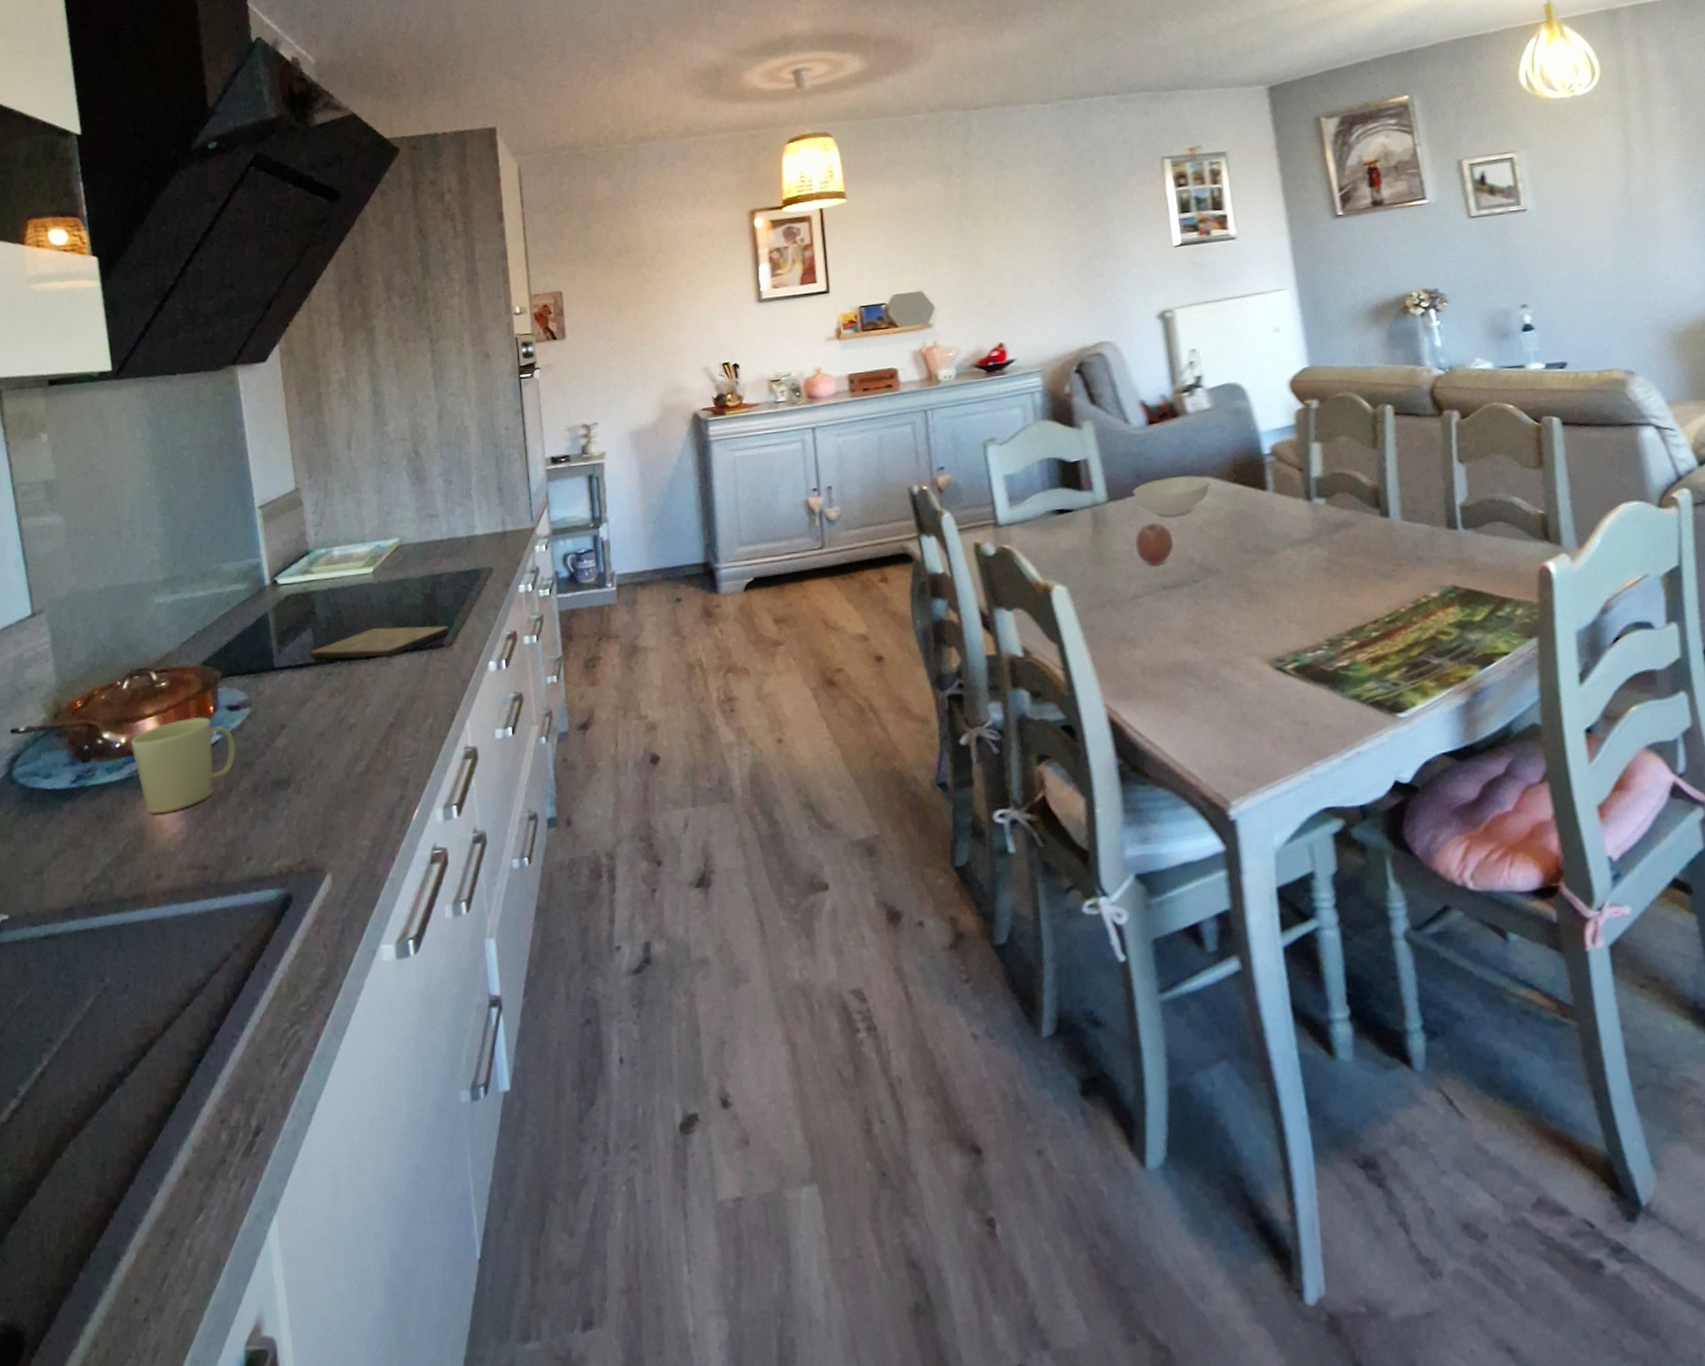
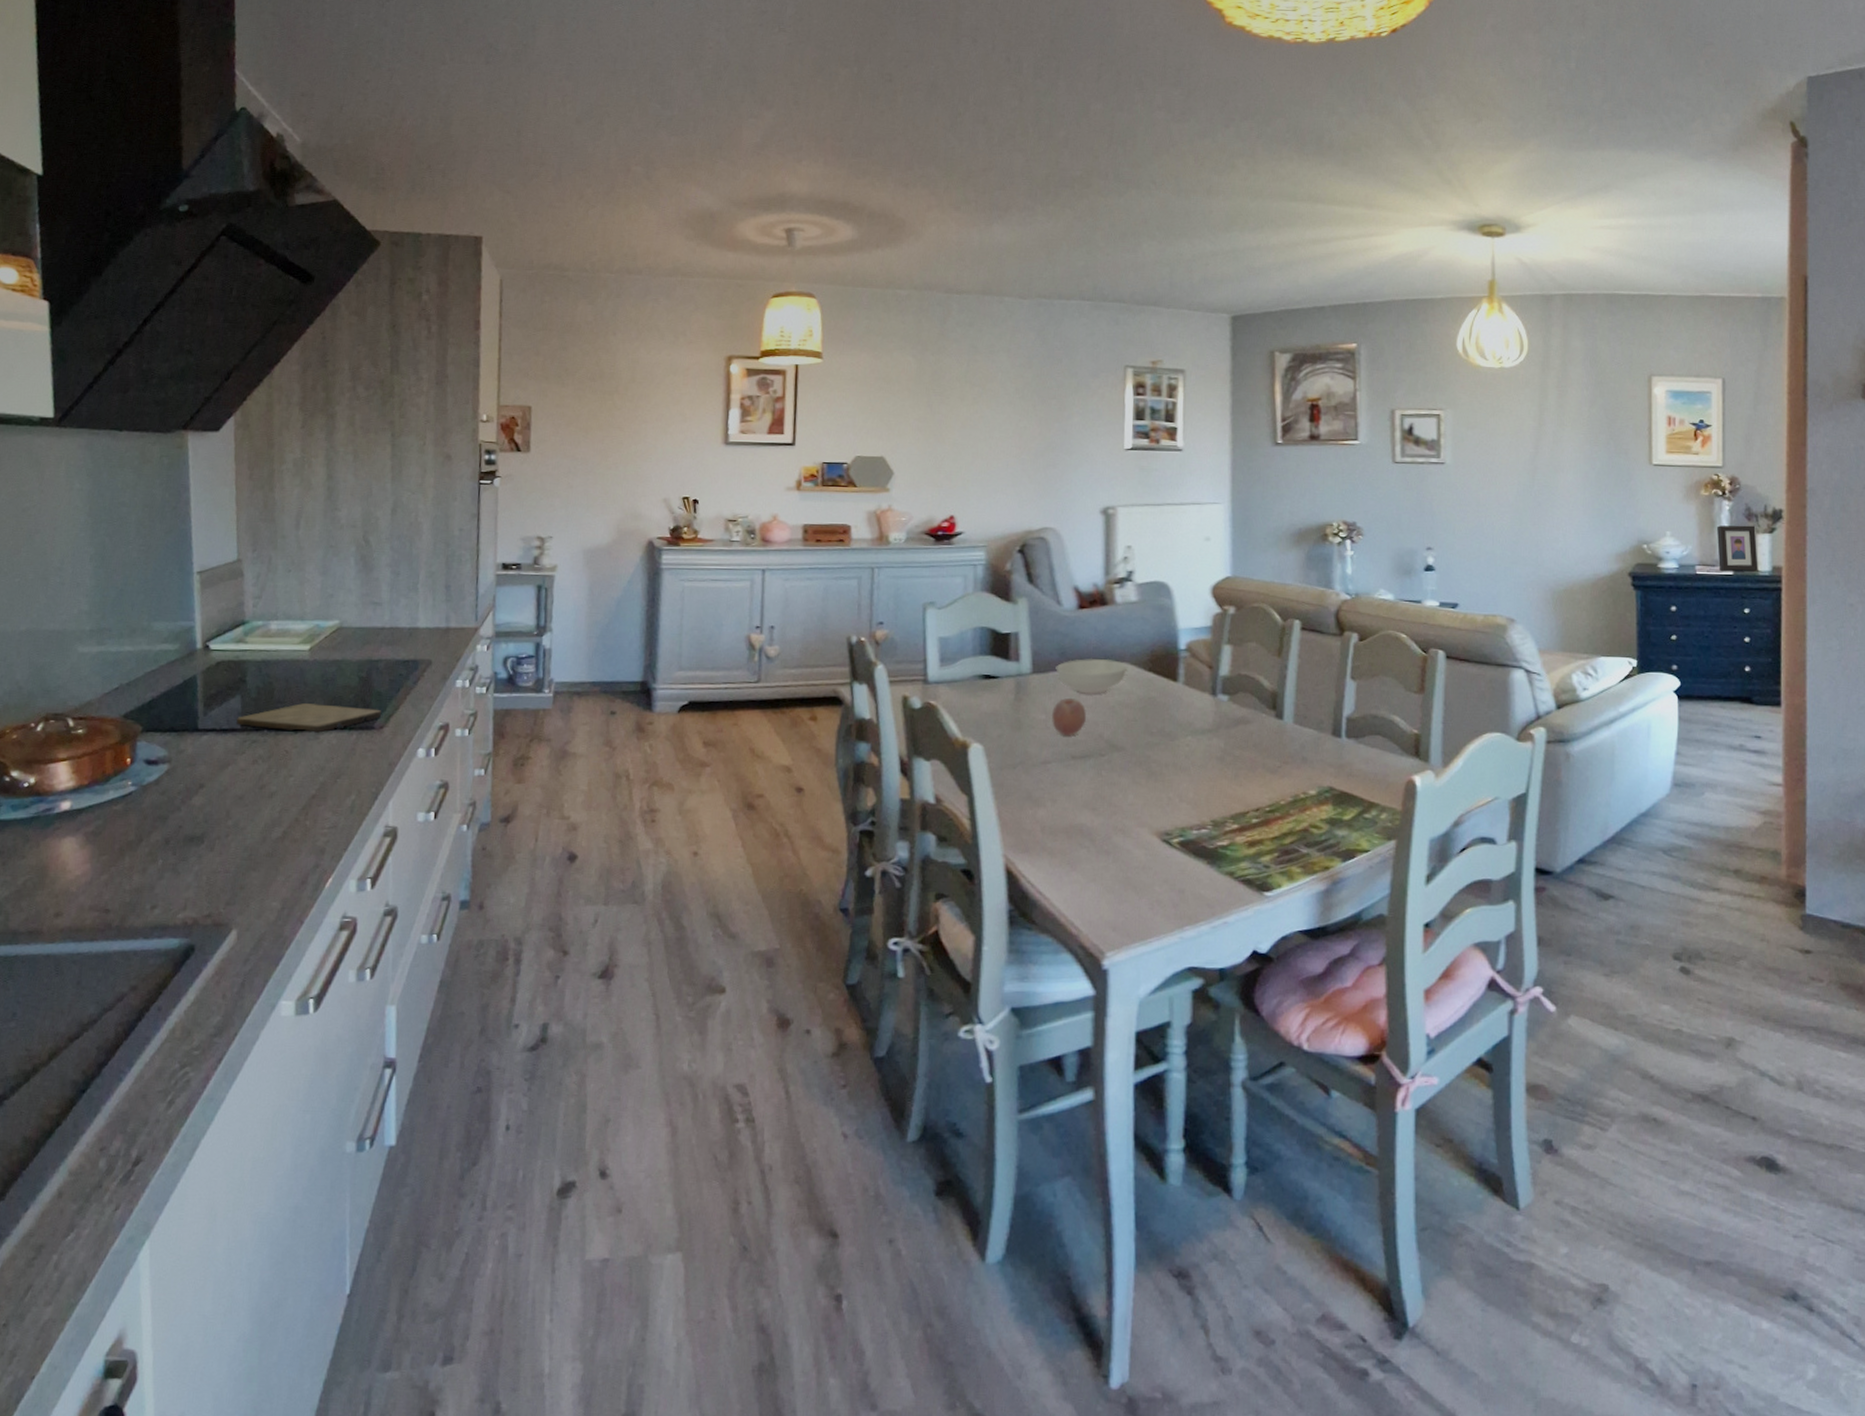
mug: present [131,716,236,815] -> none [40,766,151,855]

